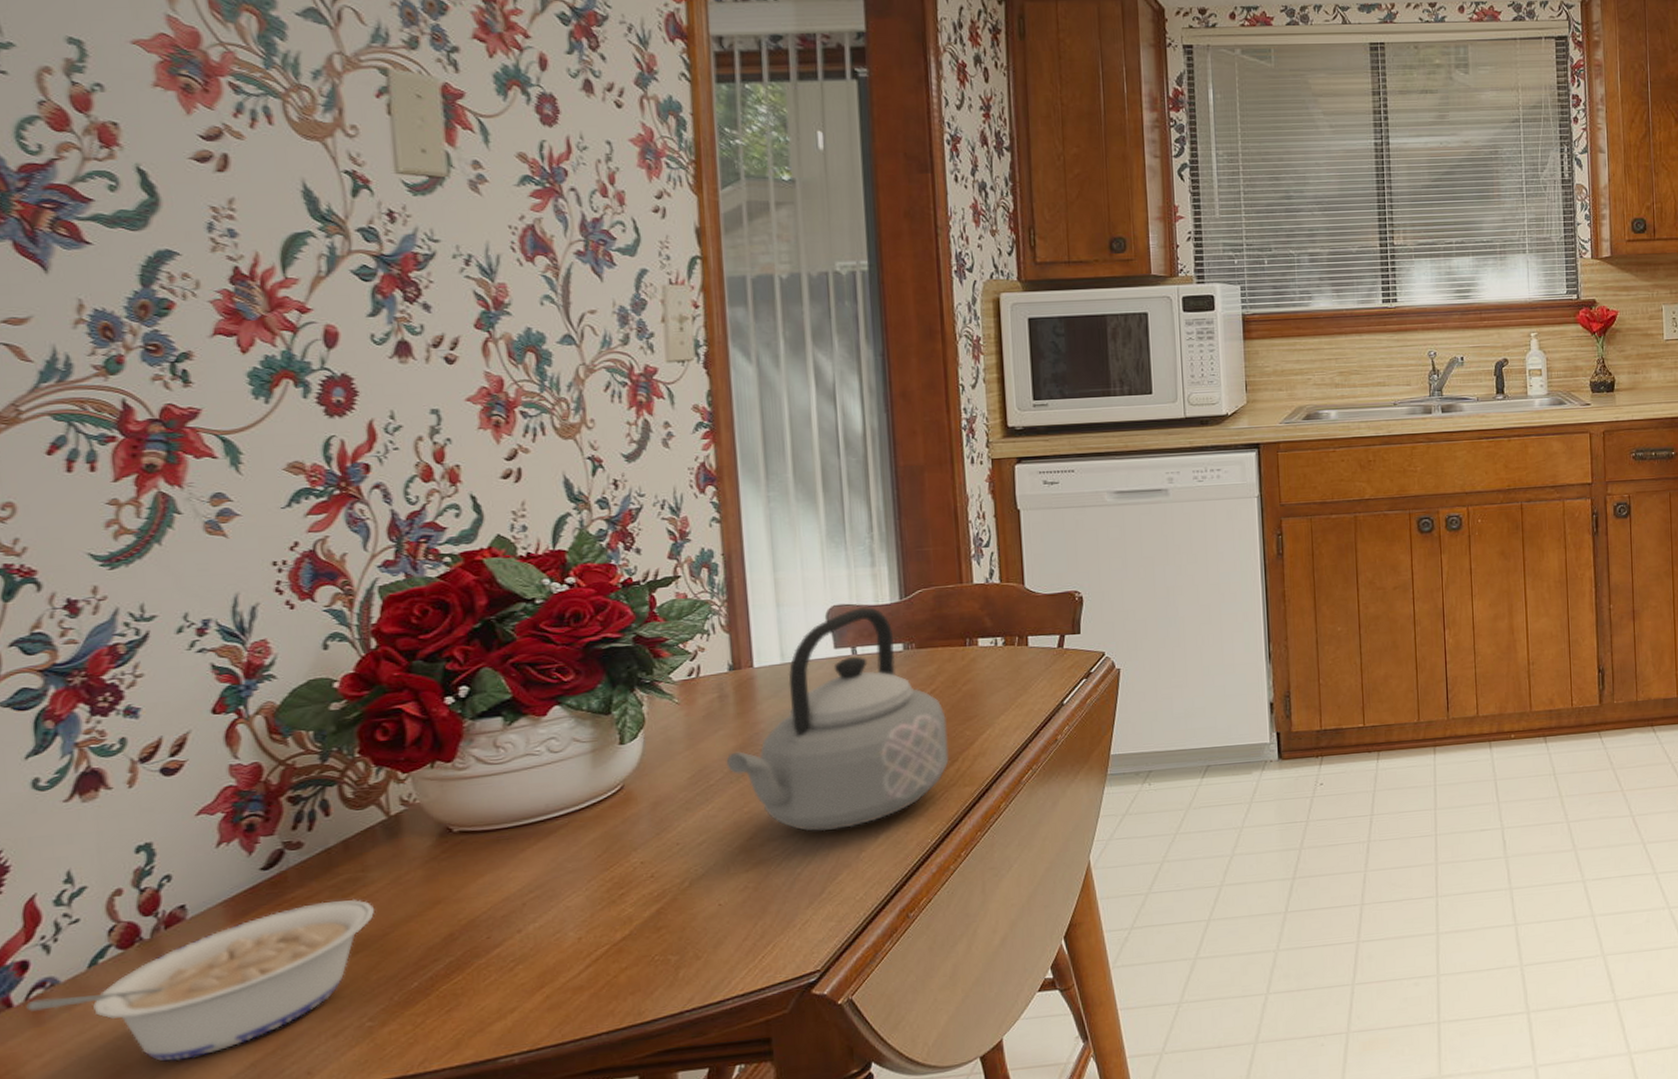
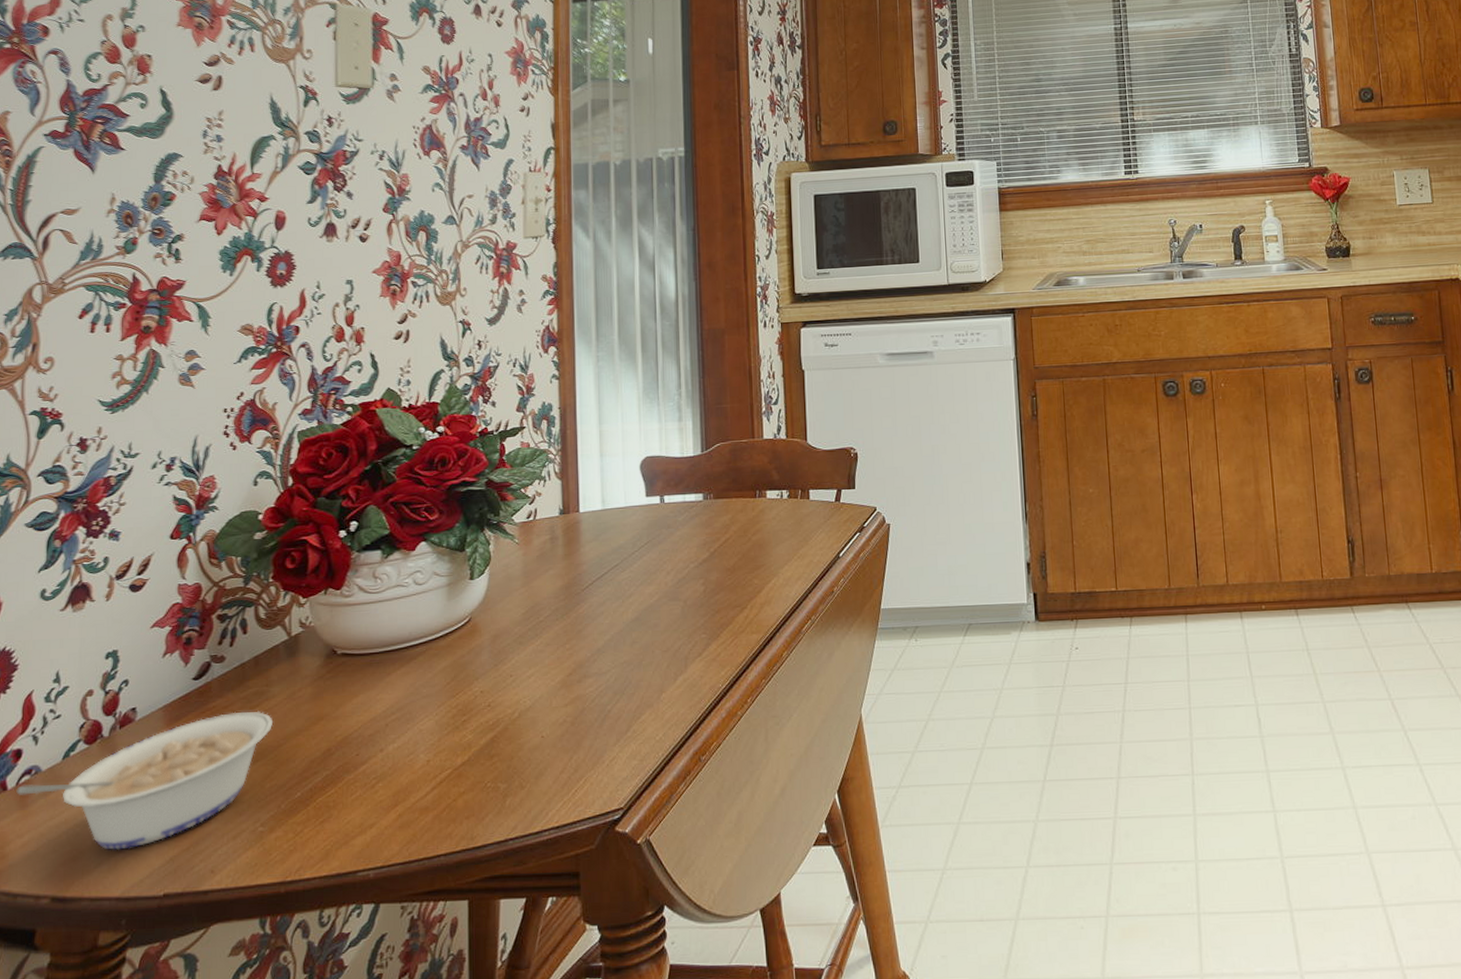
teapot: present [726,607,949,832] -> none [554,459,739,671]

